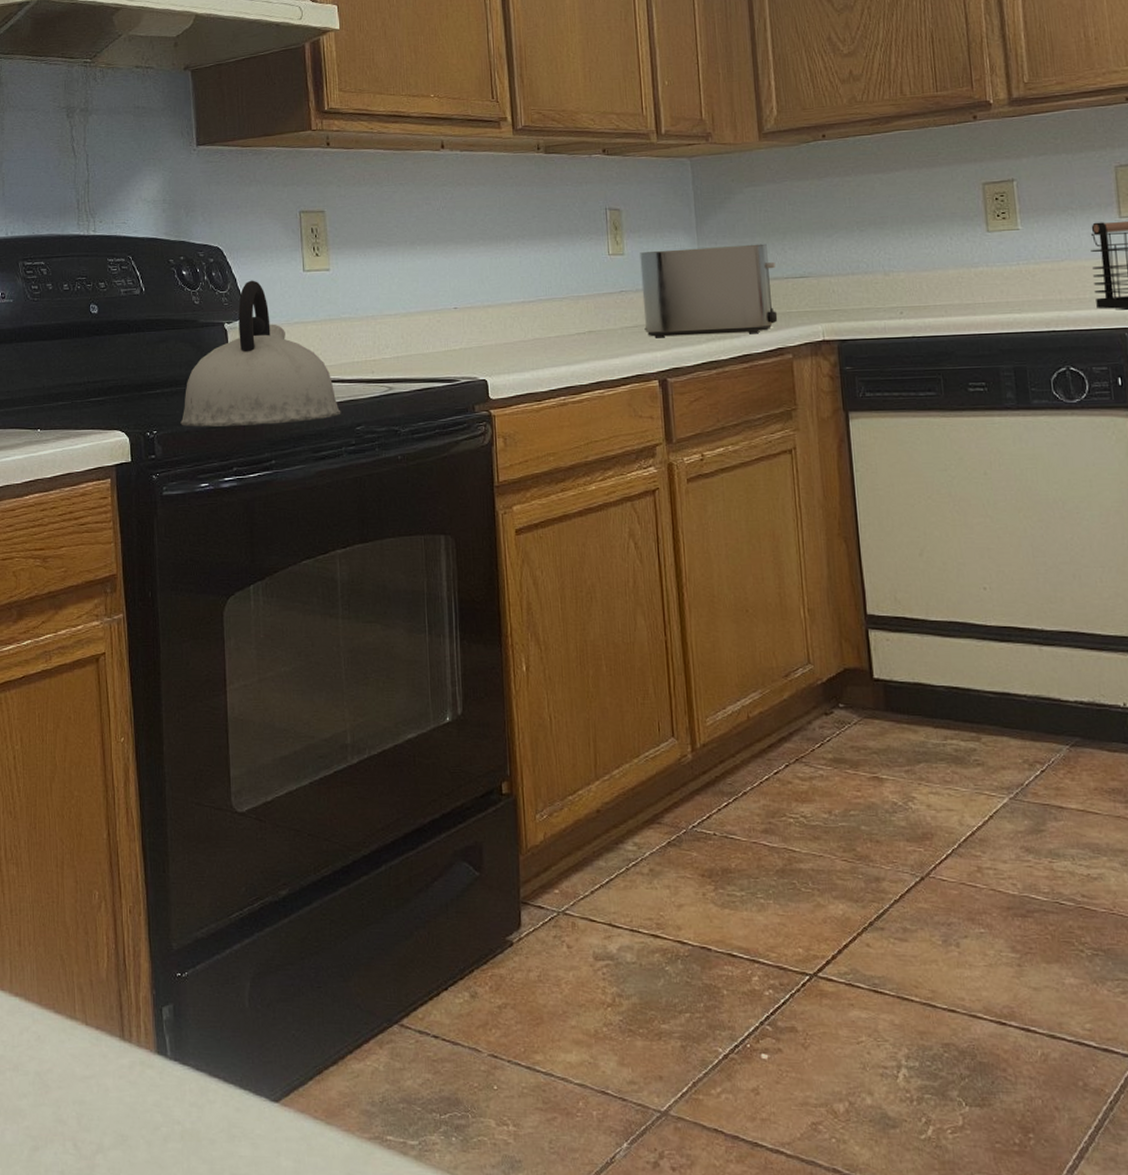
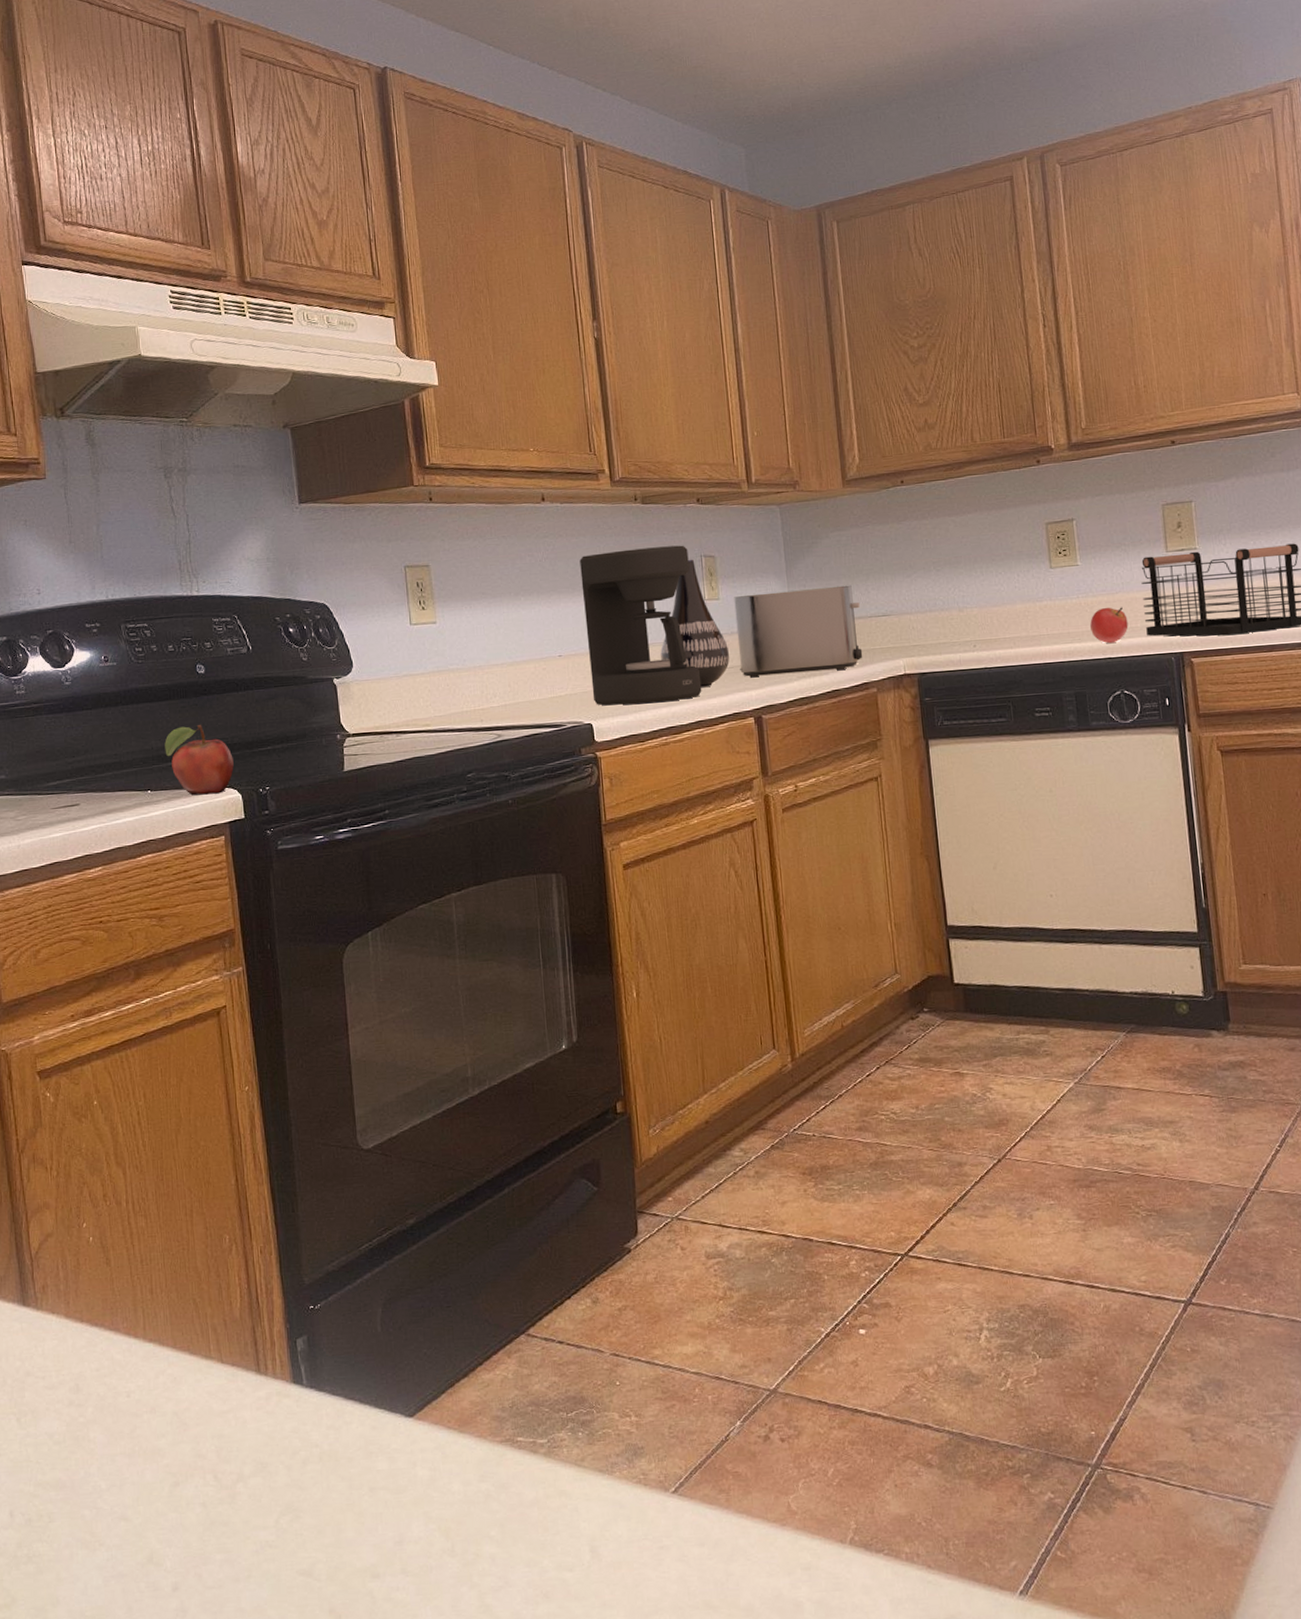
fruit: none [56,364,122,436] -> present [165,724,234,796]
kettle: present [180,280,341,427] -> none [293,635,452,782]
coffee maker: none [478,197,604,362] -> present [580,545,702,706]
vase: none [559,211,634,346] -> present [660,559,730,687]
fruit: none [1032,275,1076,316] -> present [1090,607,1128,644]

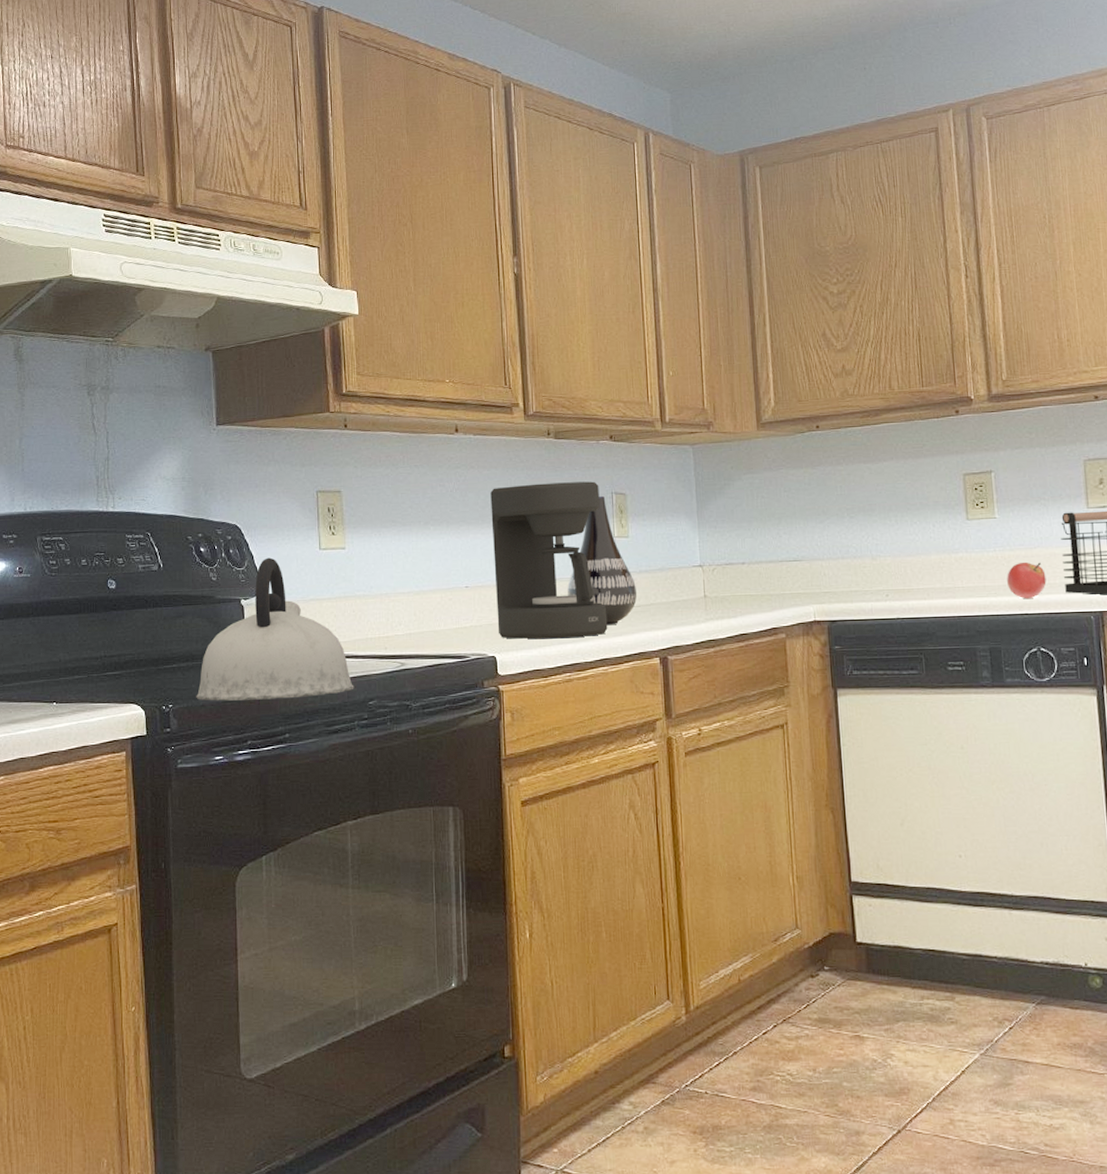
fruit: present [165,724,234,796] -> none [72,638,139,710]
kettle: none [293,635,452,782] -> present [196,557,354,701]
toaster: present [734,585,863,678] -> none [643,528,773,618]

